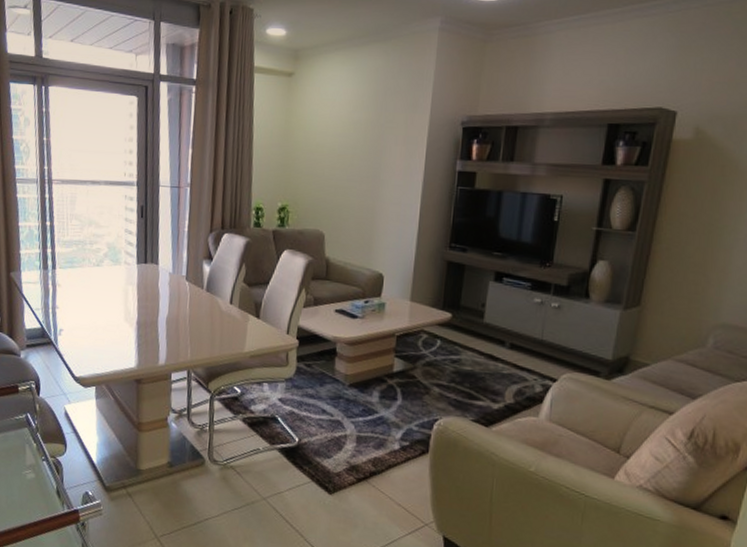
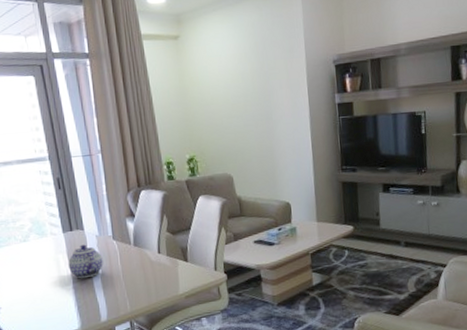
teapot: none [136,279,172,316] -> present [68,244,103,279]

